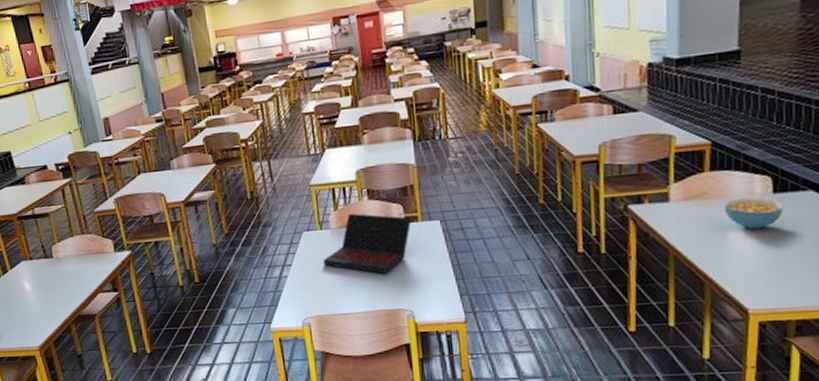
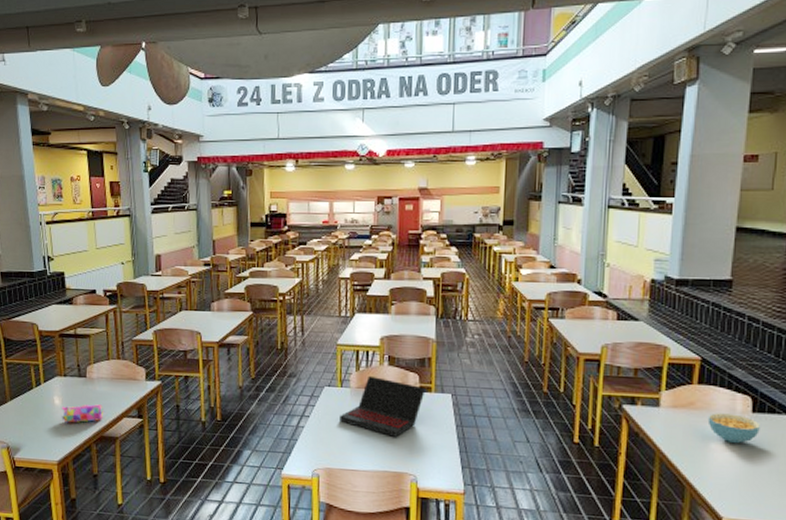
pencil case: none [33,283,78,307] -> present [61,404,104,423]

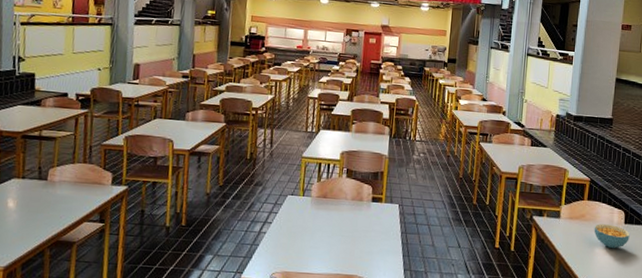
pencil case: present [61,404,104,423] -> none [13,208,63,227]
laptop: present [340,375,426,437] -> none [299,186,377,242]

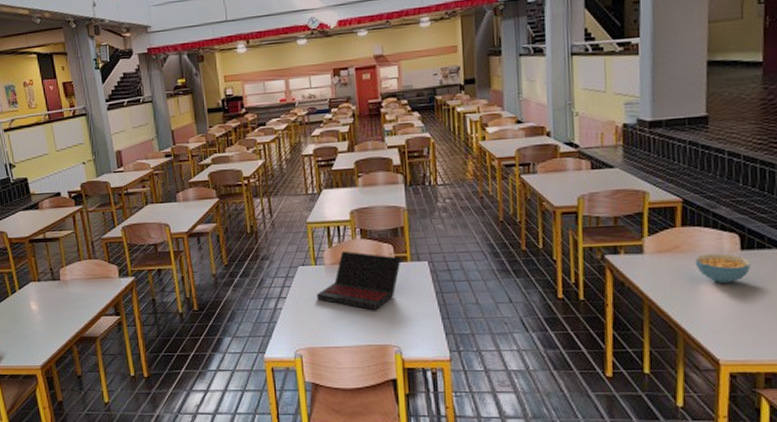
laptop: none [299,186,377,242] -> present [317,250,401,310]

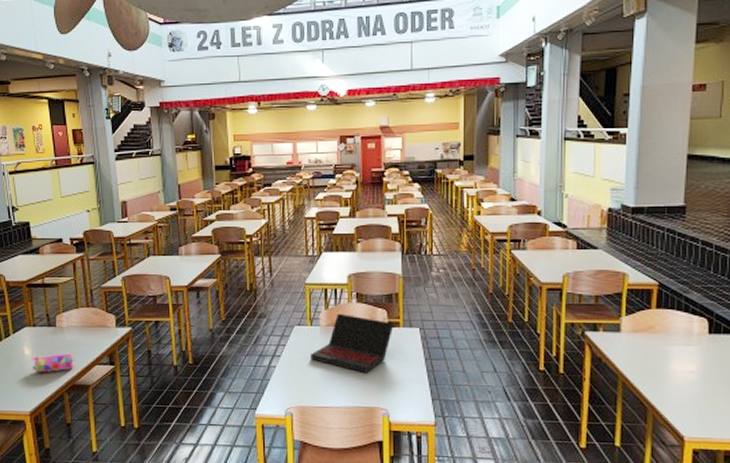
pencil case: none [39,306,82,327] -> present [32,353,75,373]
cereal bowl: present [695,253,750,284] -> none [667,336,716,365]

